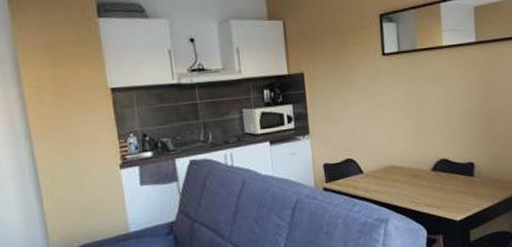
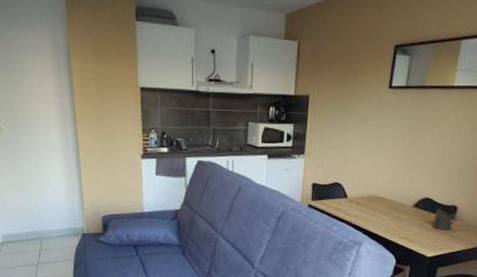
cup: none [453,168,477,190] -> present [431,209,458,231]

